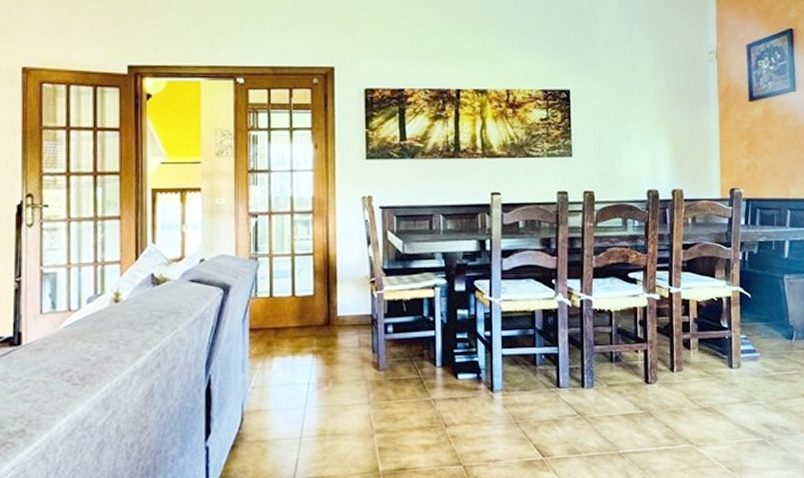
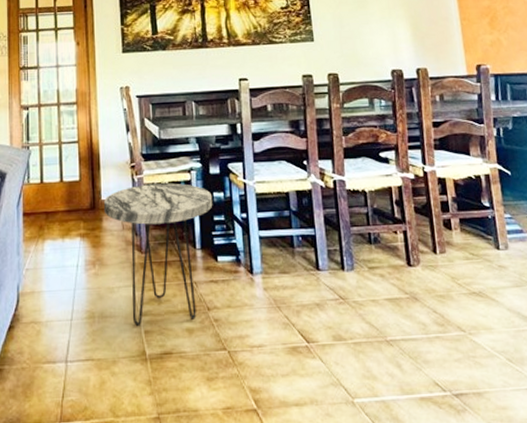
side table: none [339,299,456,443] -> present [103,183,213,326]

